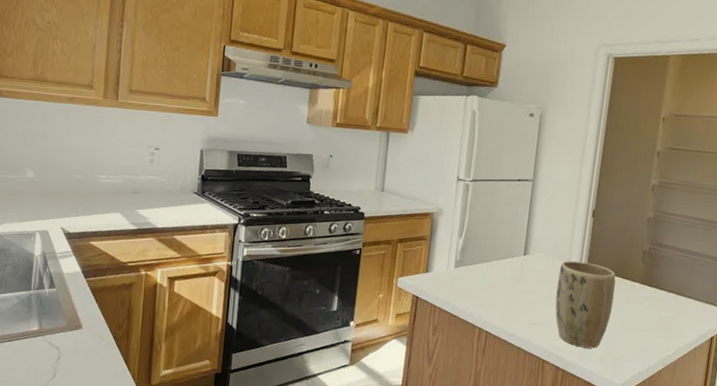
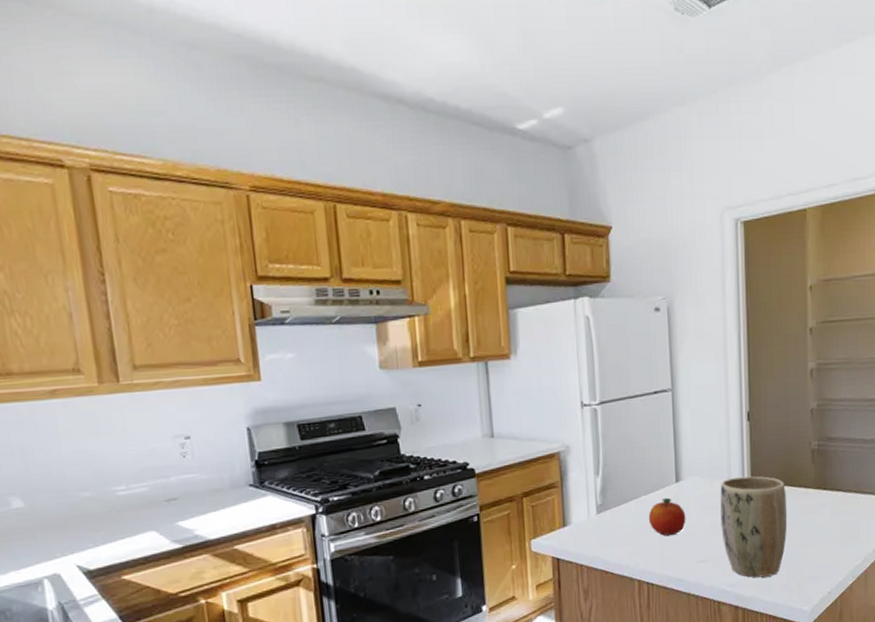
fruit: none [496,266,528,298] -> present [648,497,686,536]

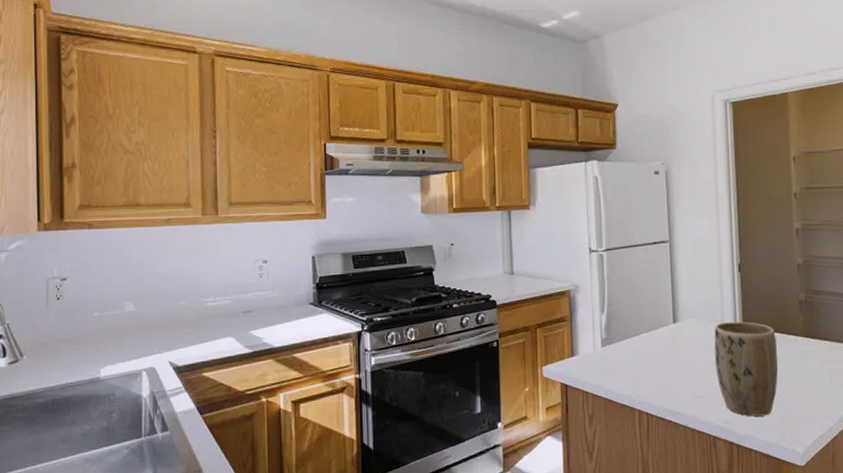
fruit: present [648,497,686,536] -> none [648,336,683,372]

